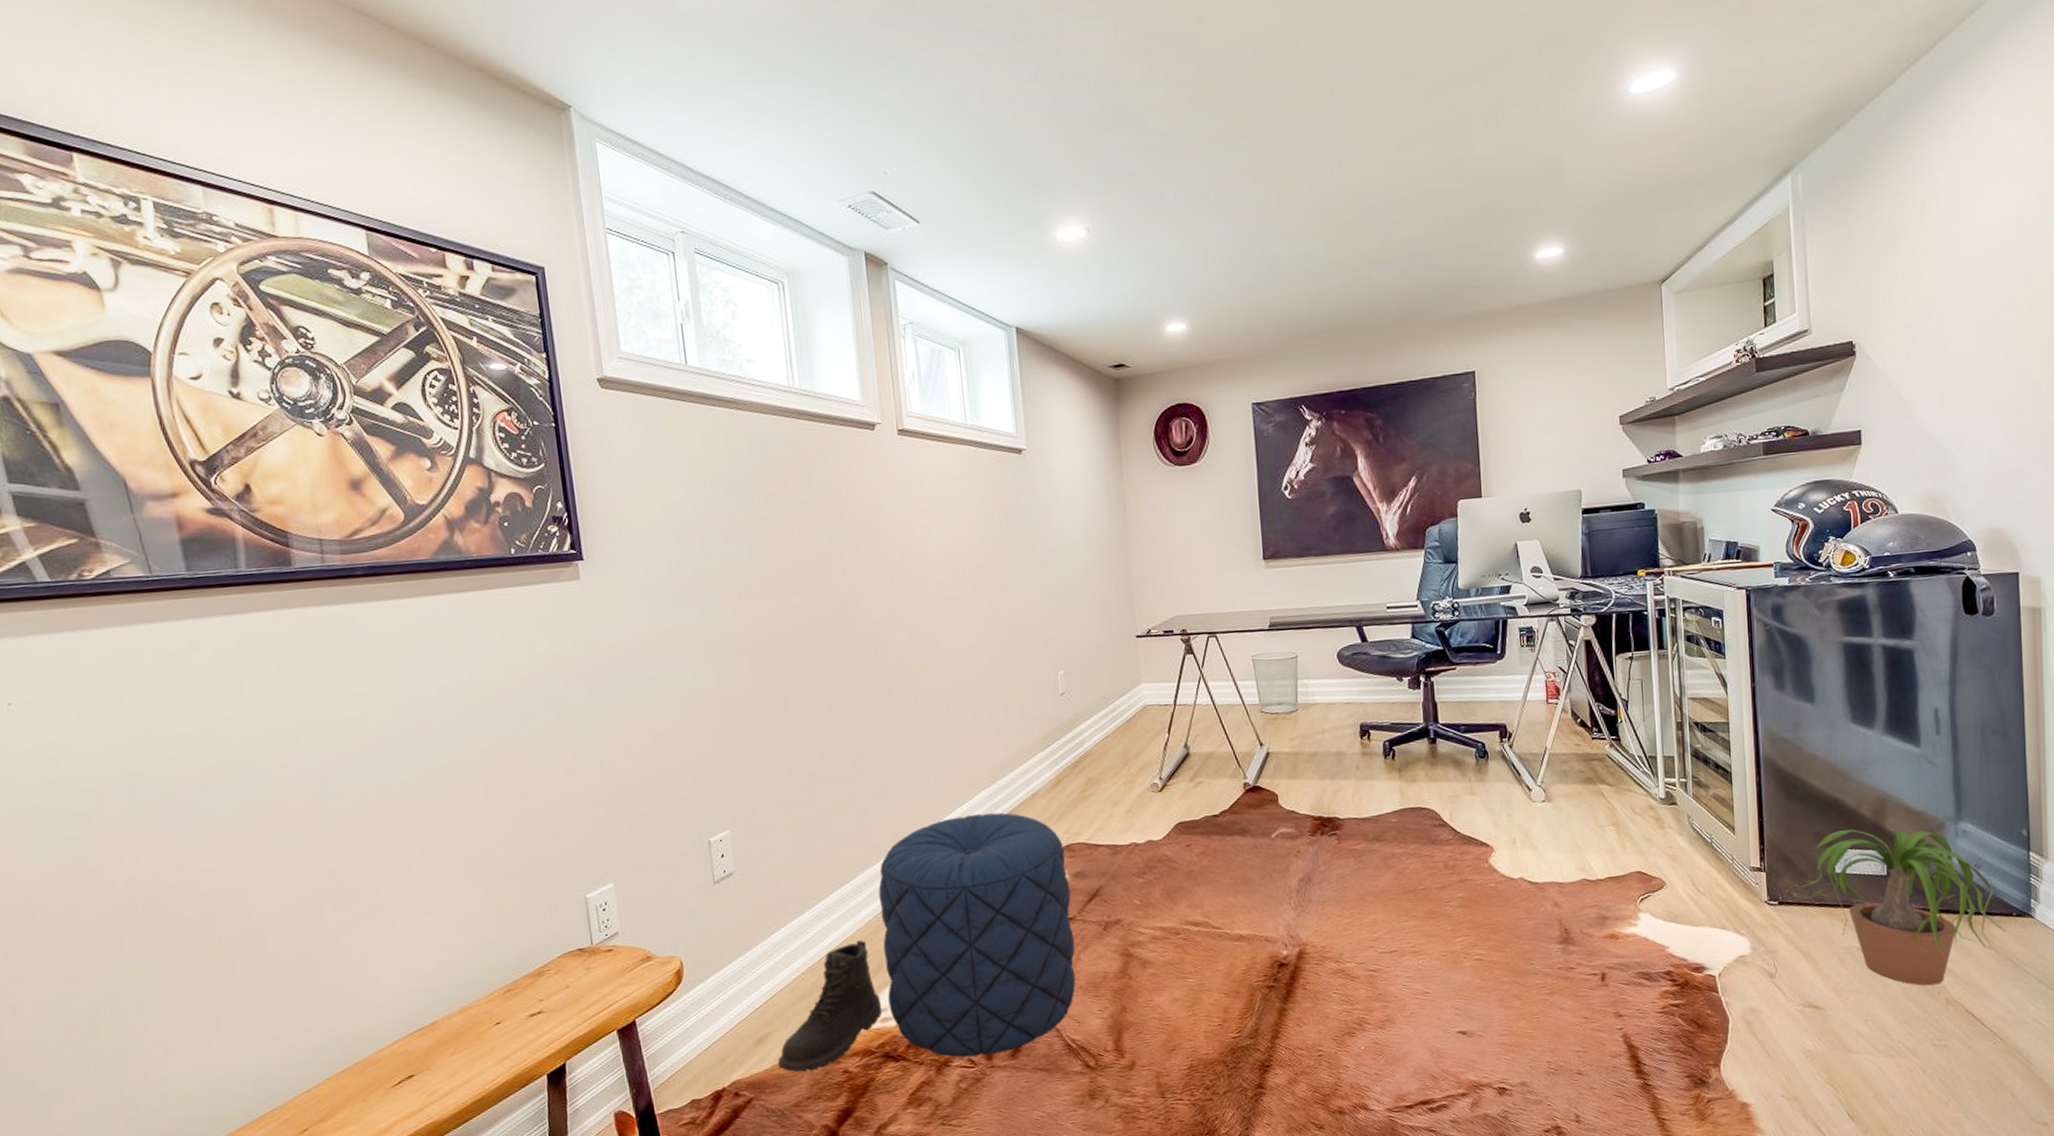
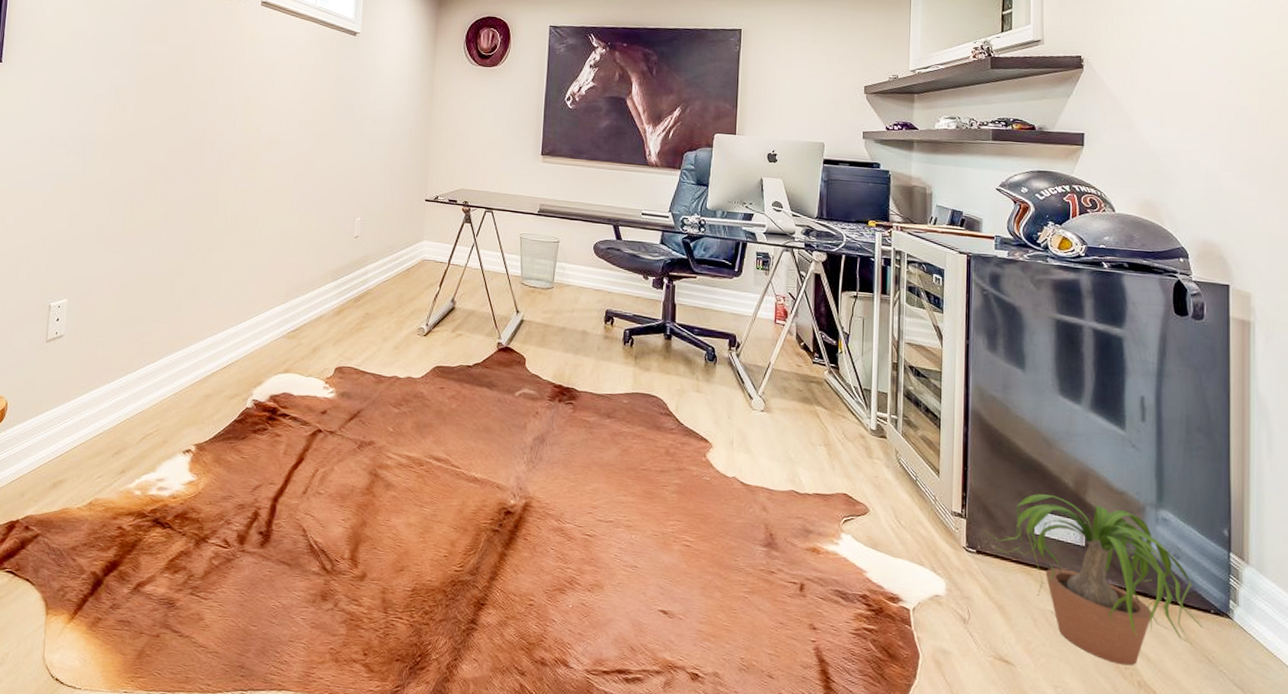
boot: present [778,940,882,1073] -> none [66,414,161,521]
pouf: present [878,812,1076,1058] -> none [166,324,337,540]

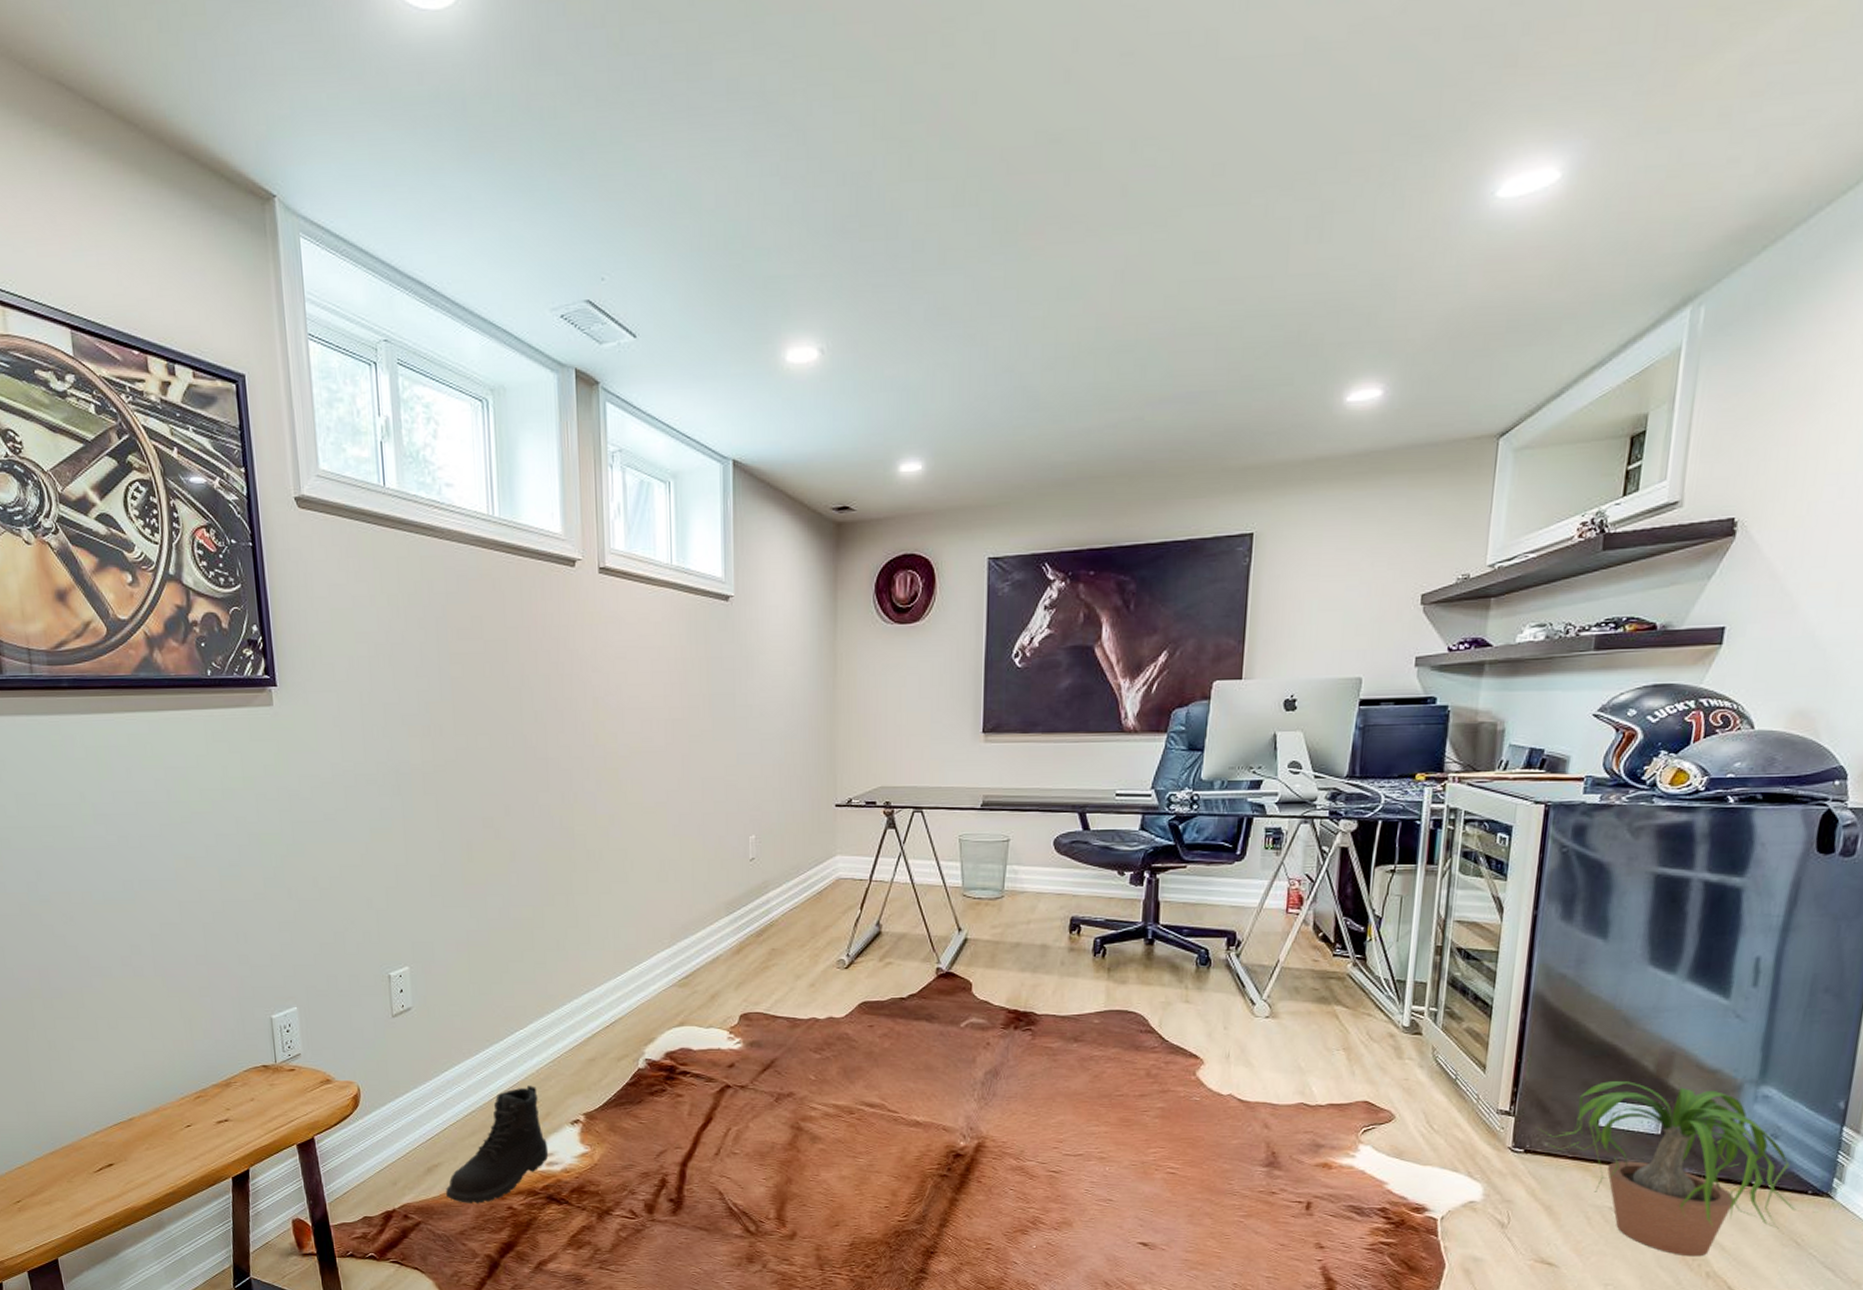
boot: none [66,414,161,521] -> present [446,1086,549,1203]

